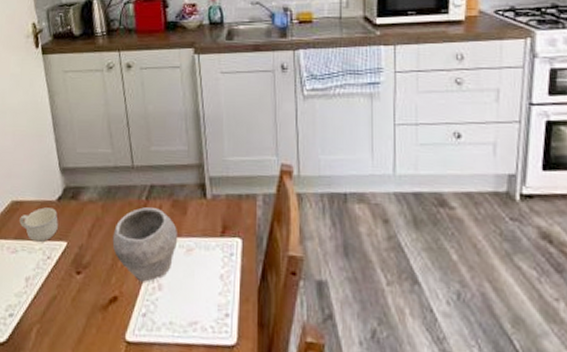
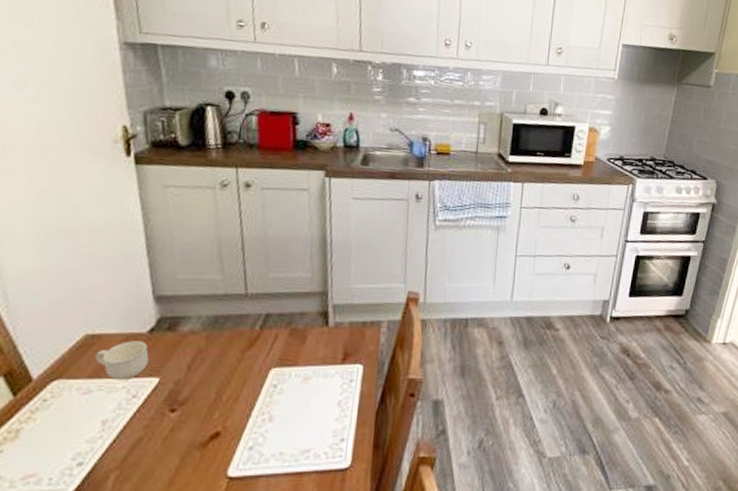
bowl: present [112,207,178,282] -> none [216,337,295,415]

